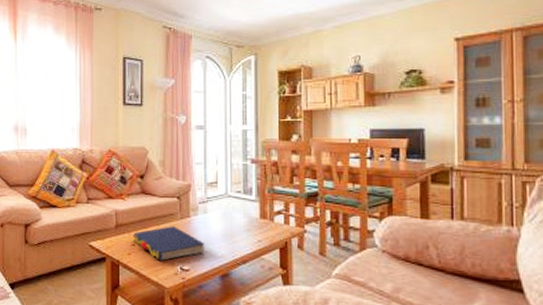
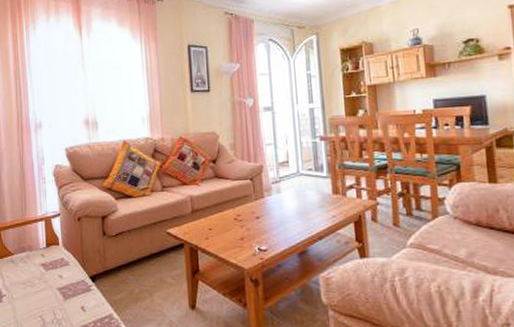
book: present [133,226,204,261] -> none [210,208,281,243]

